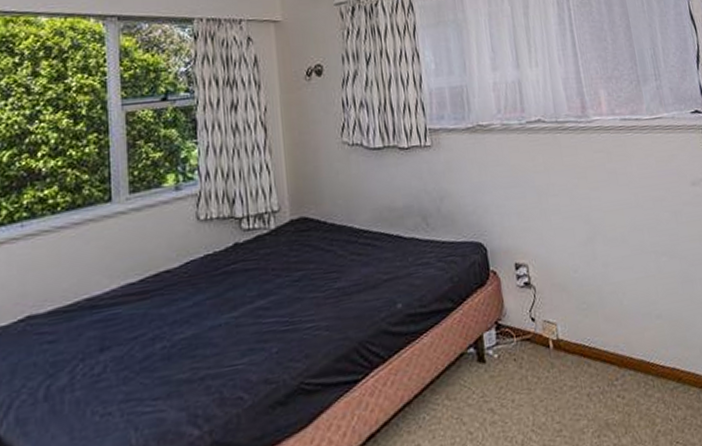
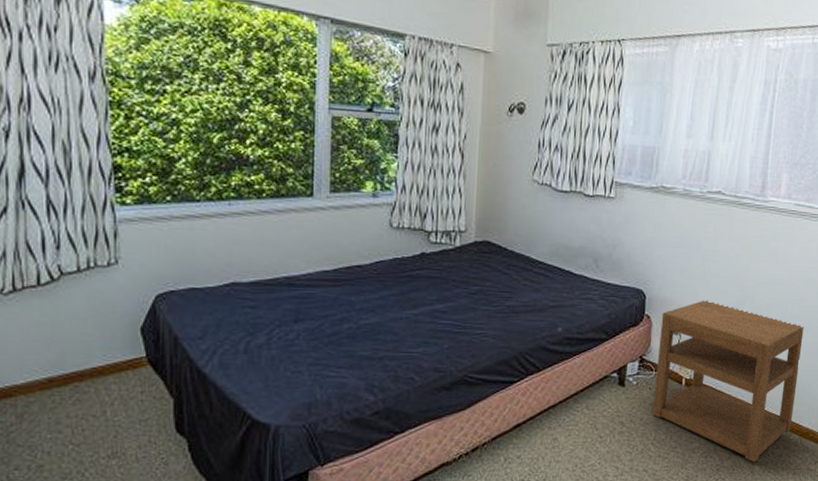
nightstand: none [509,241,688,434] -> present [652,300,804,463]

